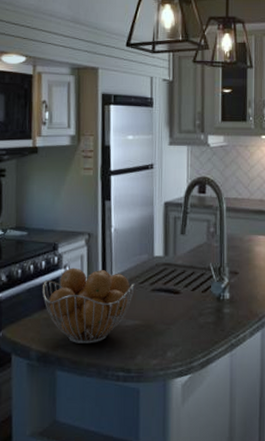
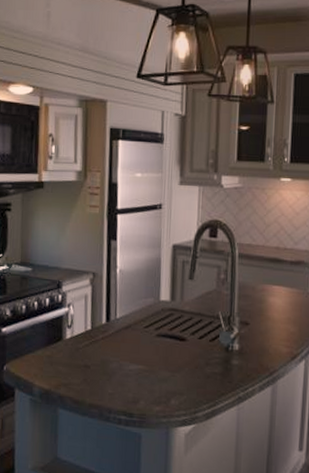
fruit basket: present [43,267,135,343] -> none [46,306,140,385]

